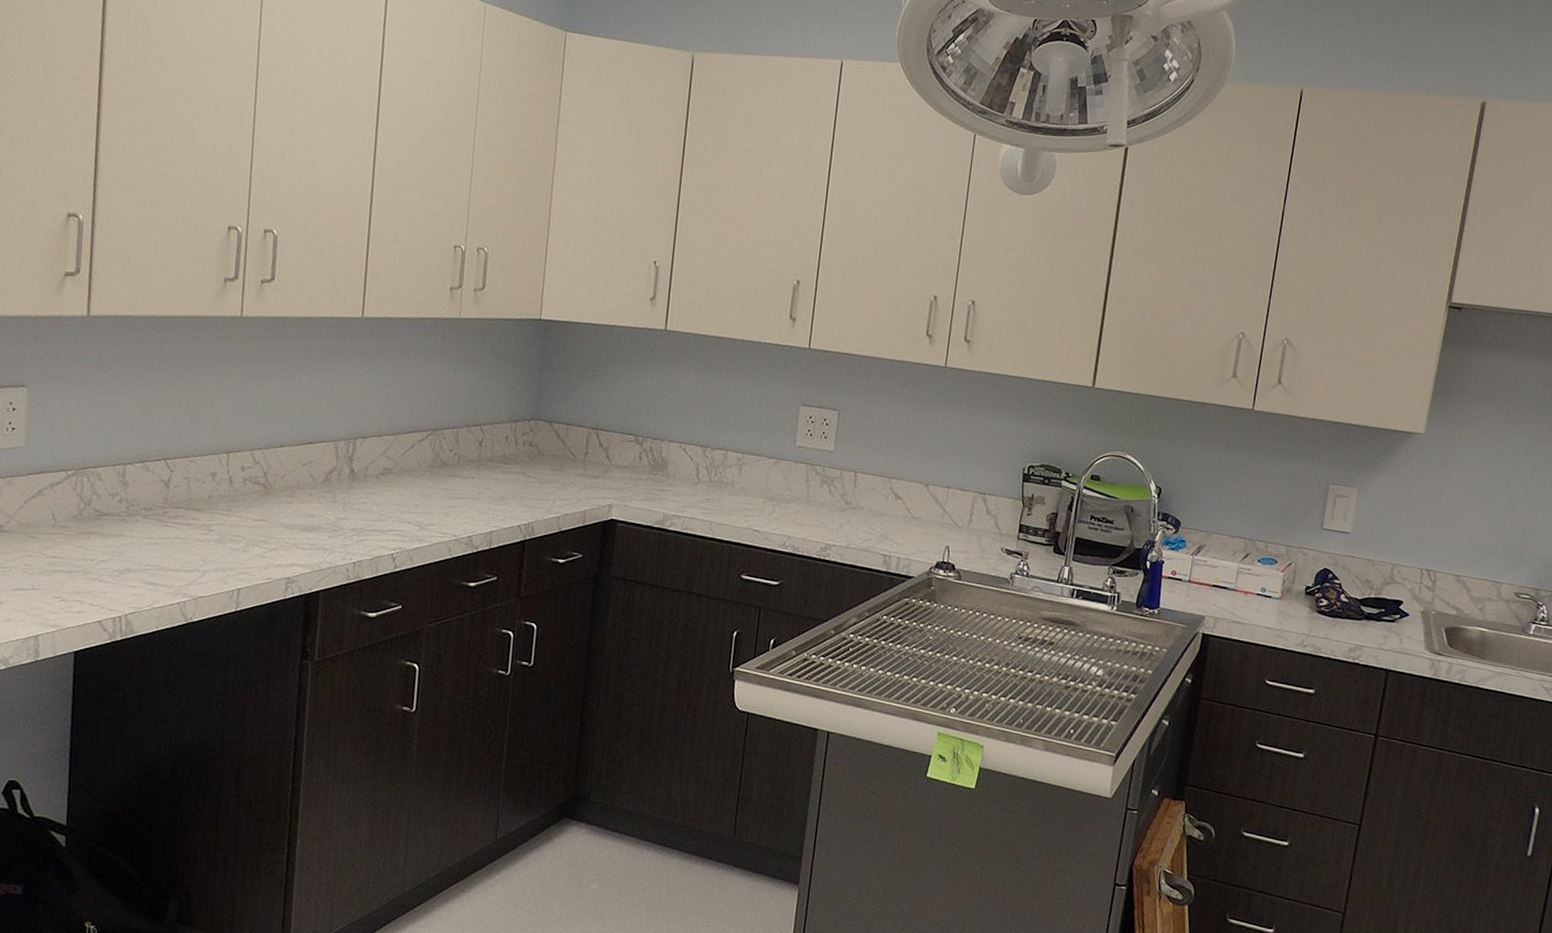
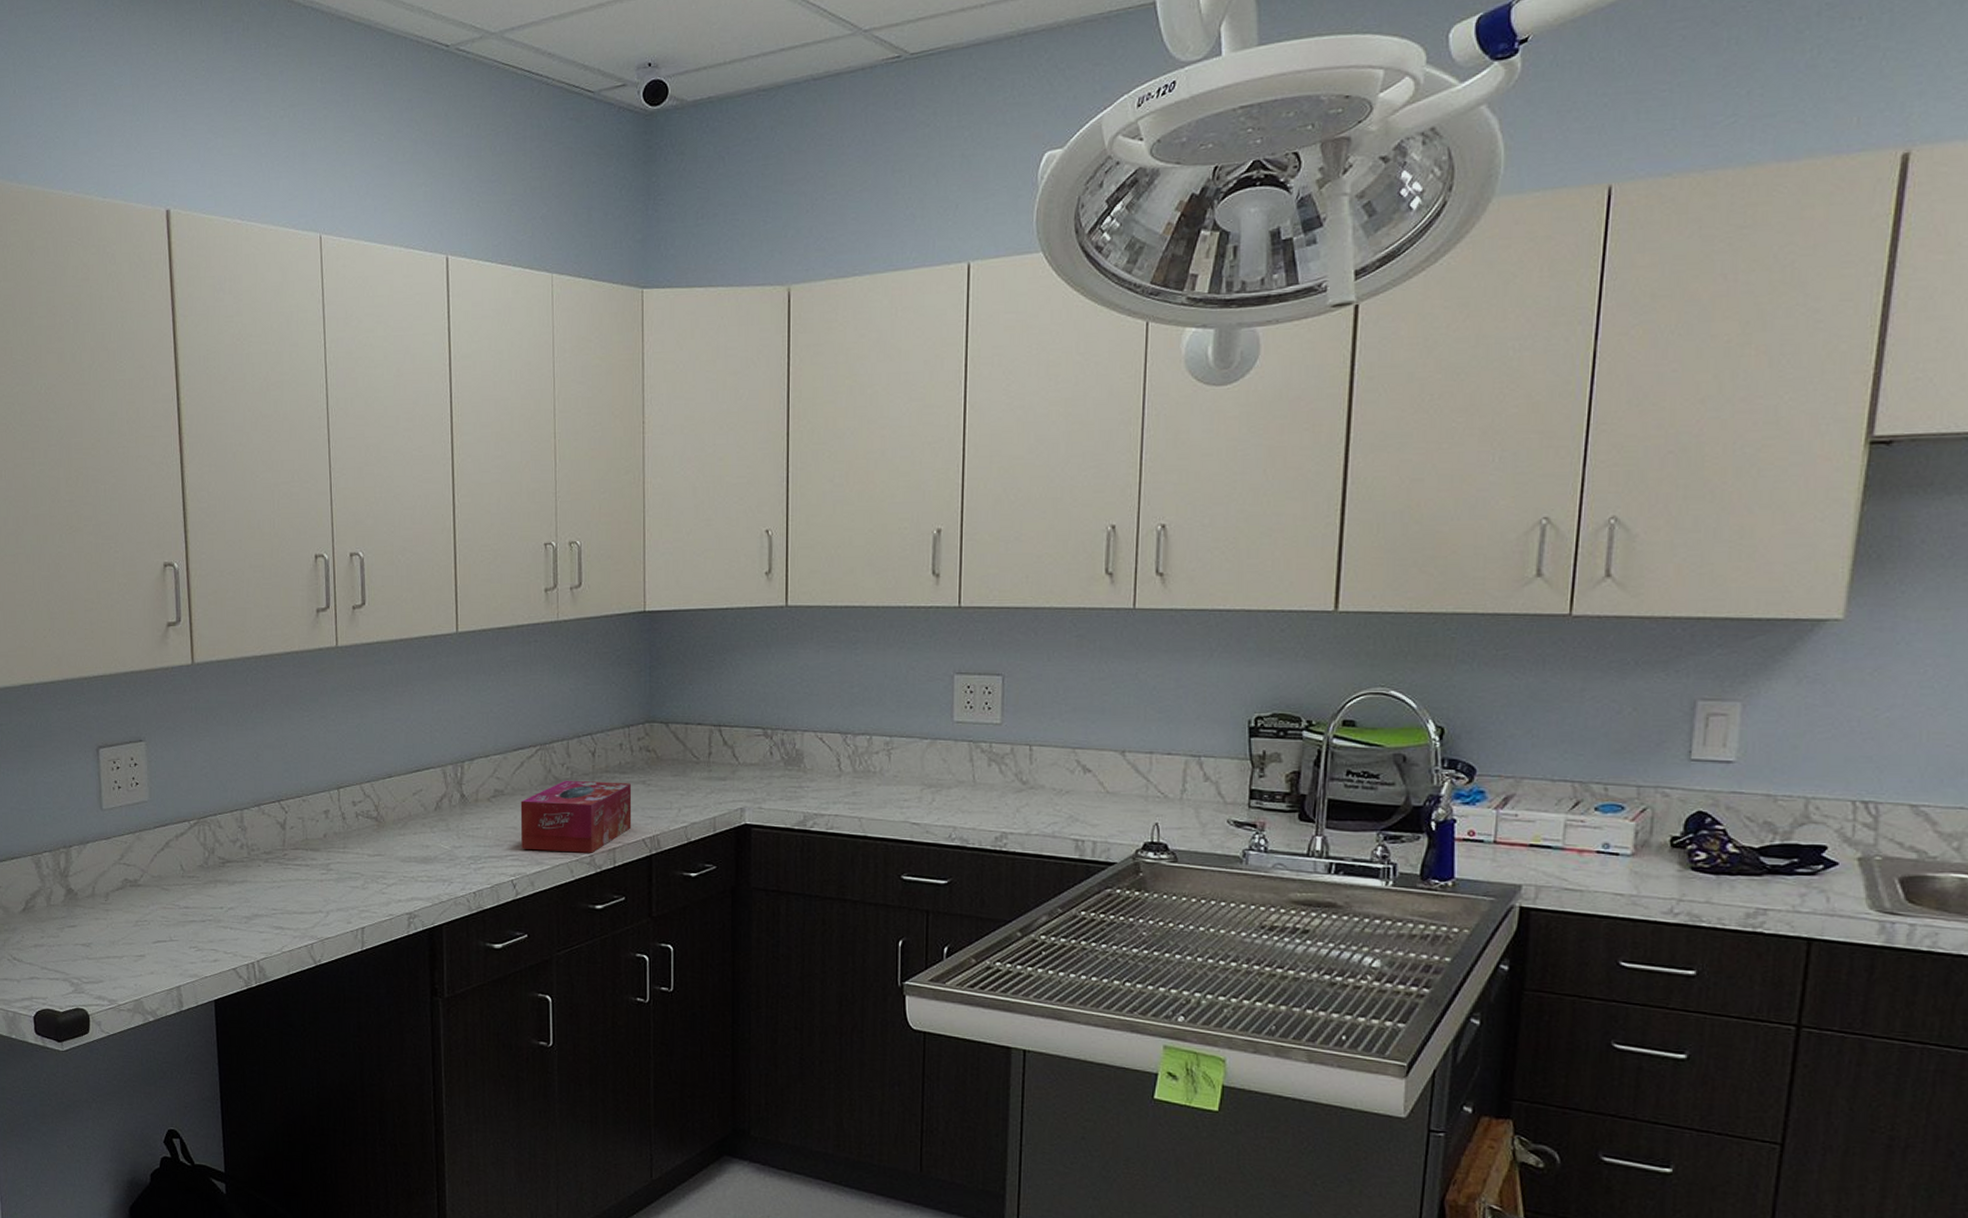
tissue box: none [404,465,513,534] -> present [520,780,632,853]

